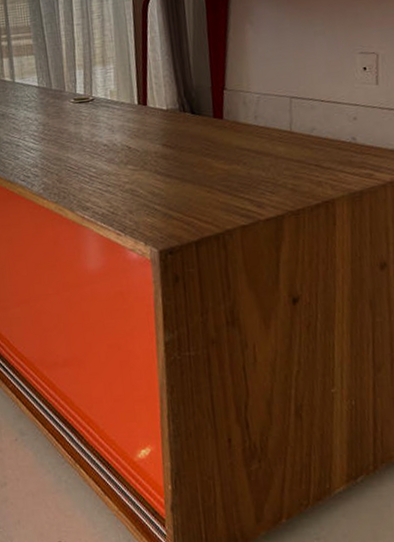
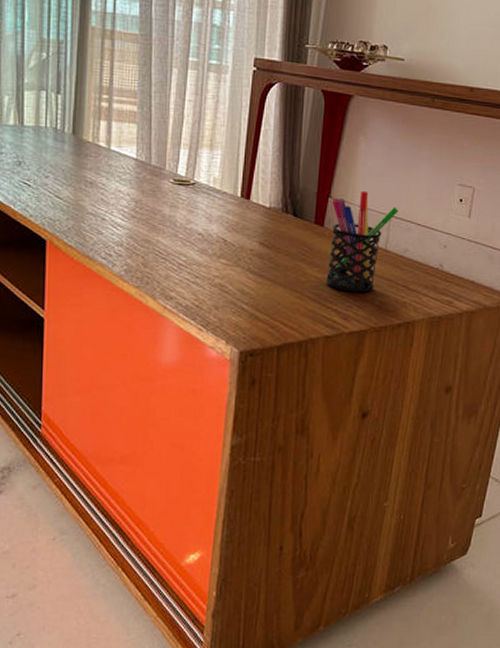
pen holder: none [228,77,299,180] -> present [325,190,399,293]

